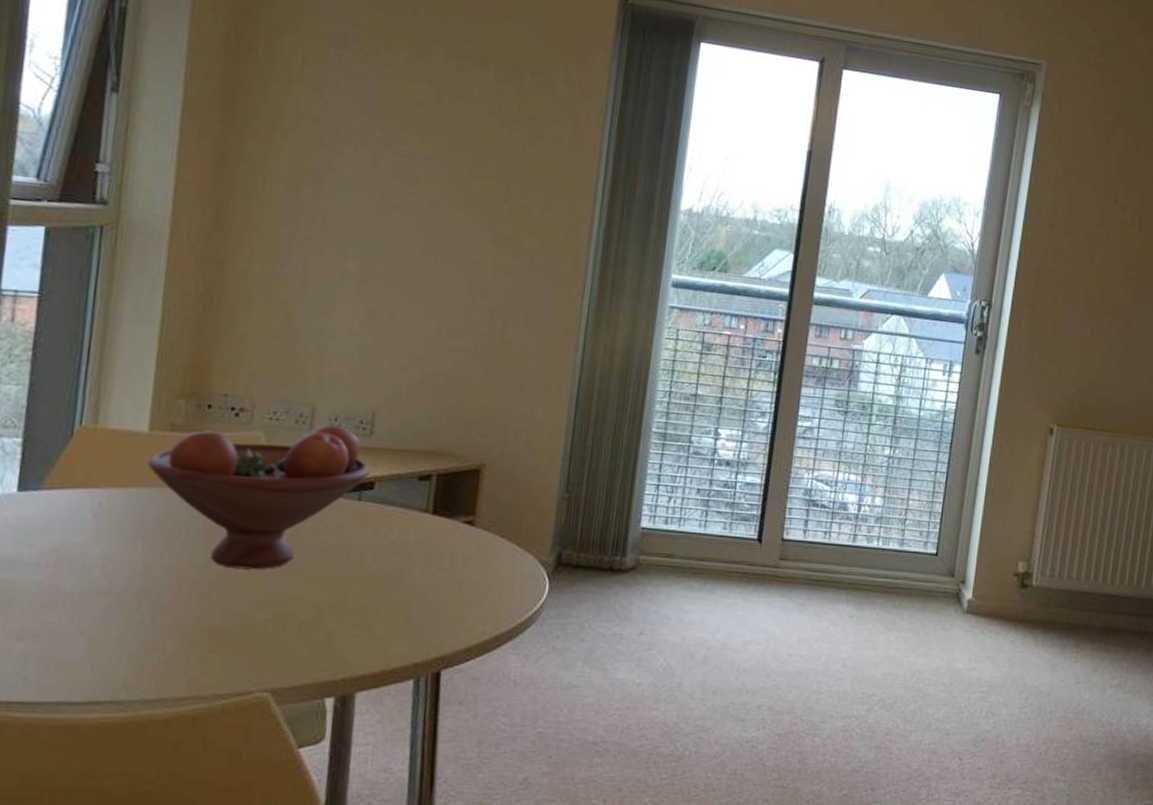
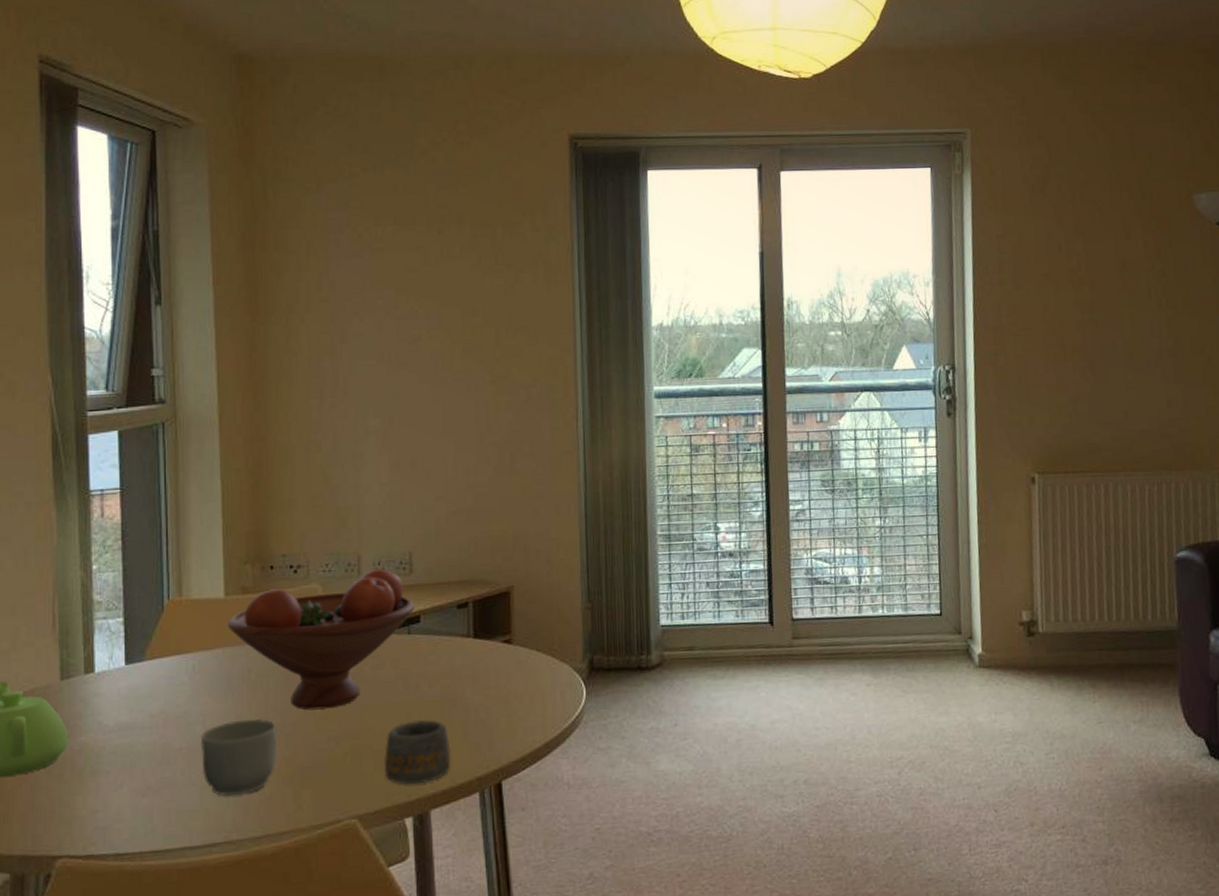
mug: none [95,569,191,651] -> present [200,718,277,796]
mug: none [309,593,389,664] -> present [385,719,451,785]

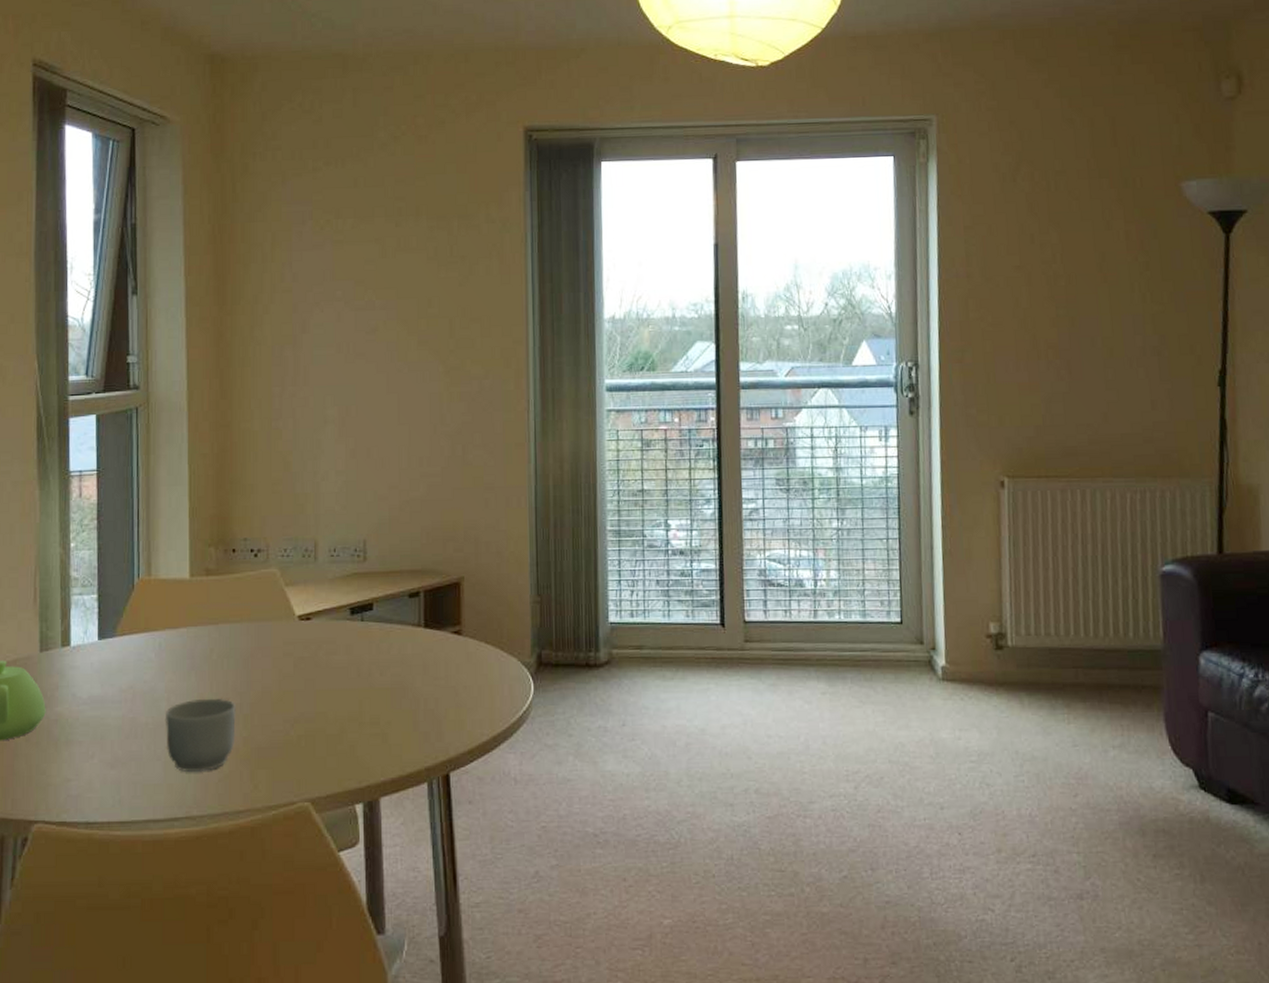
fruit bowl: present [228,568,415,710] -> none [192,555,368,692]
mug: present [385,719,451,785] -> none [337,706,401,771]

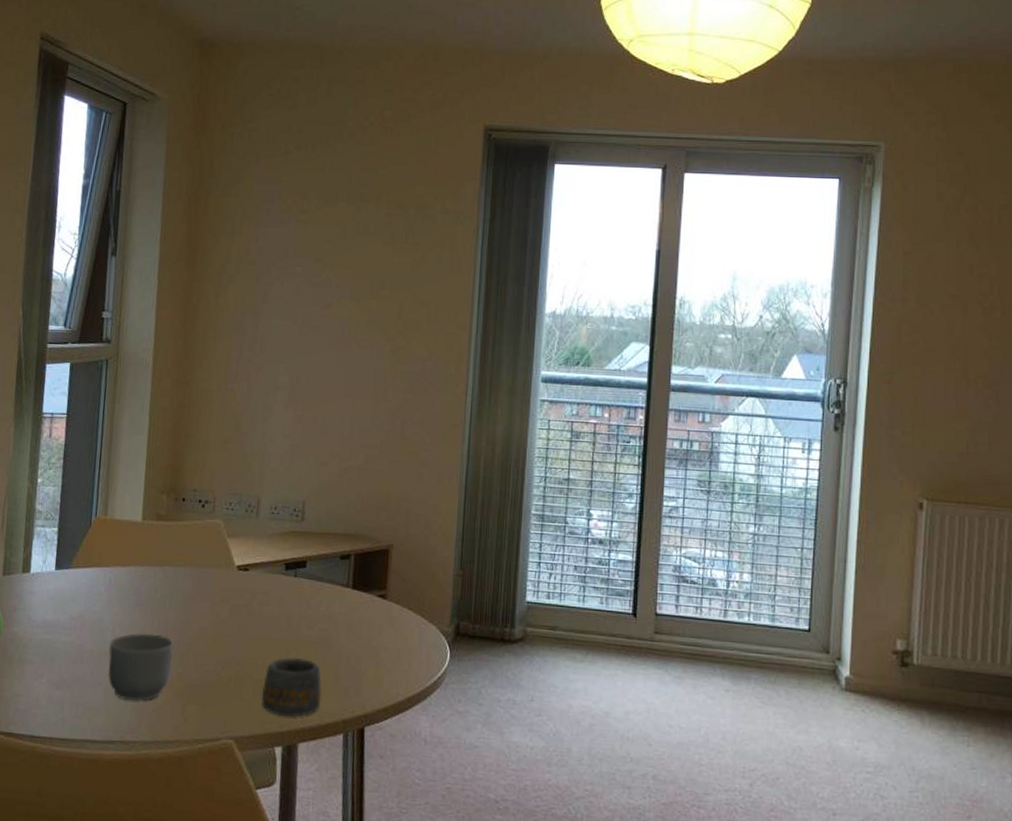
mug: none [337,706,401,771] -> present [262,657,322,718]

